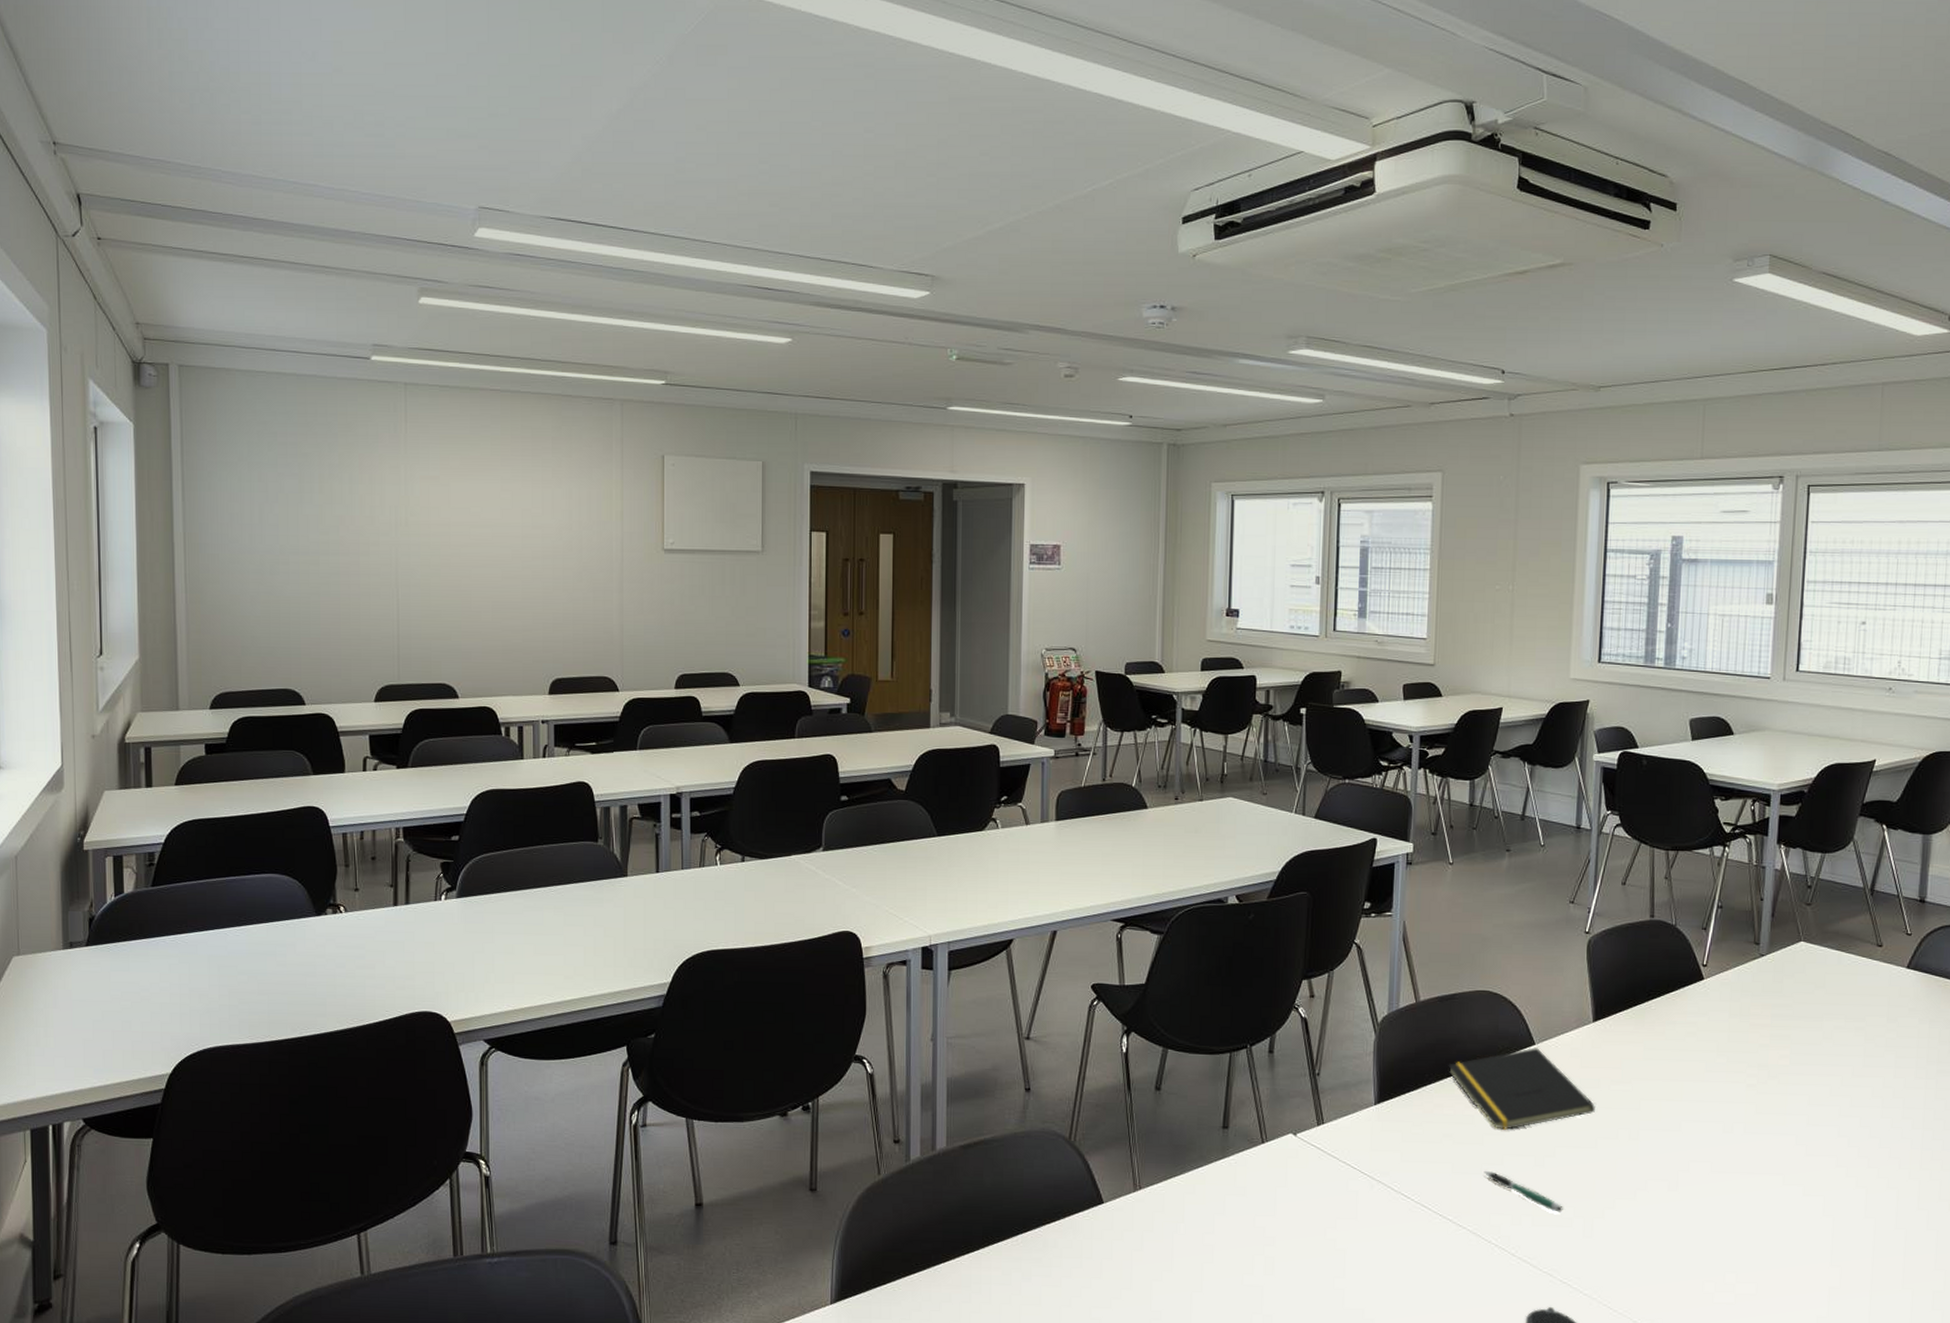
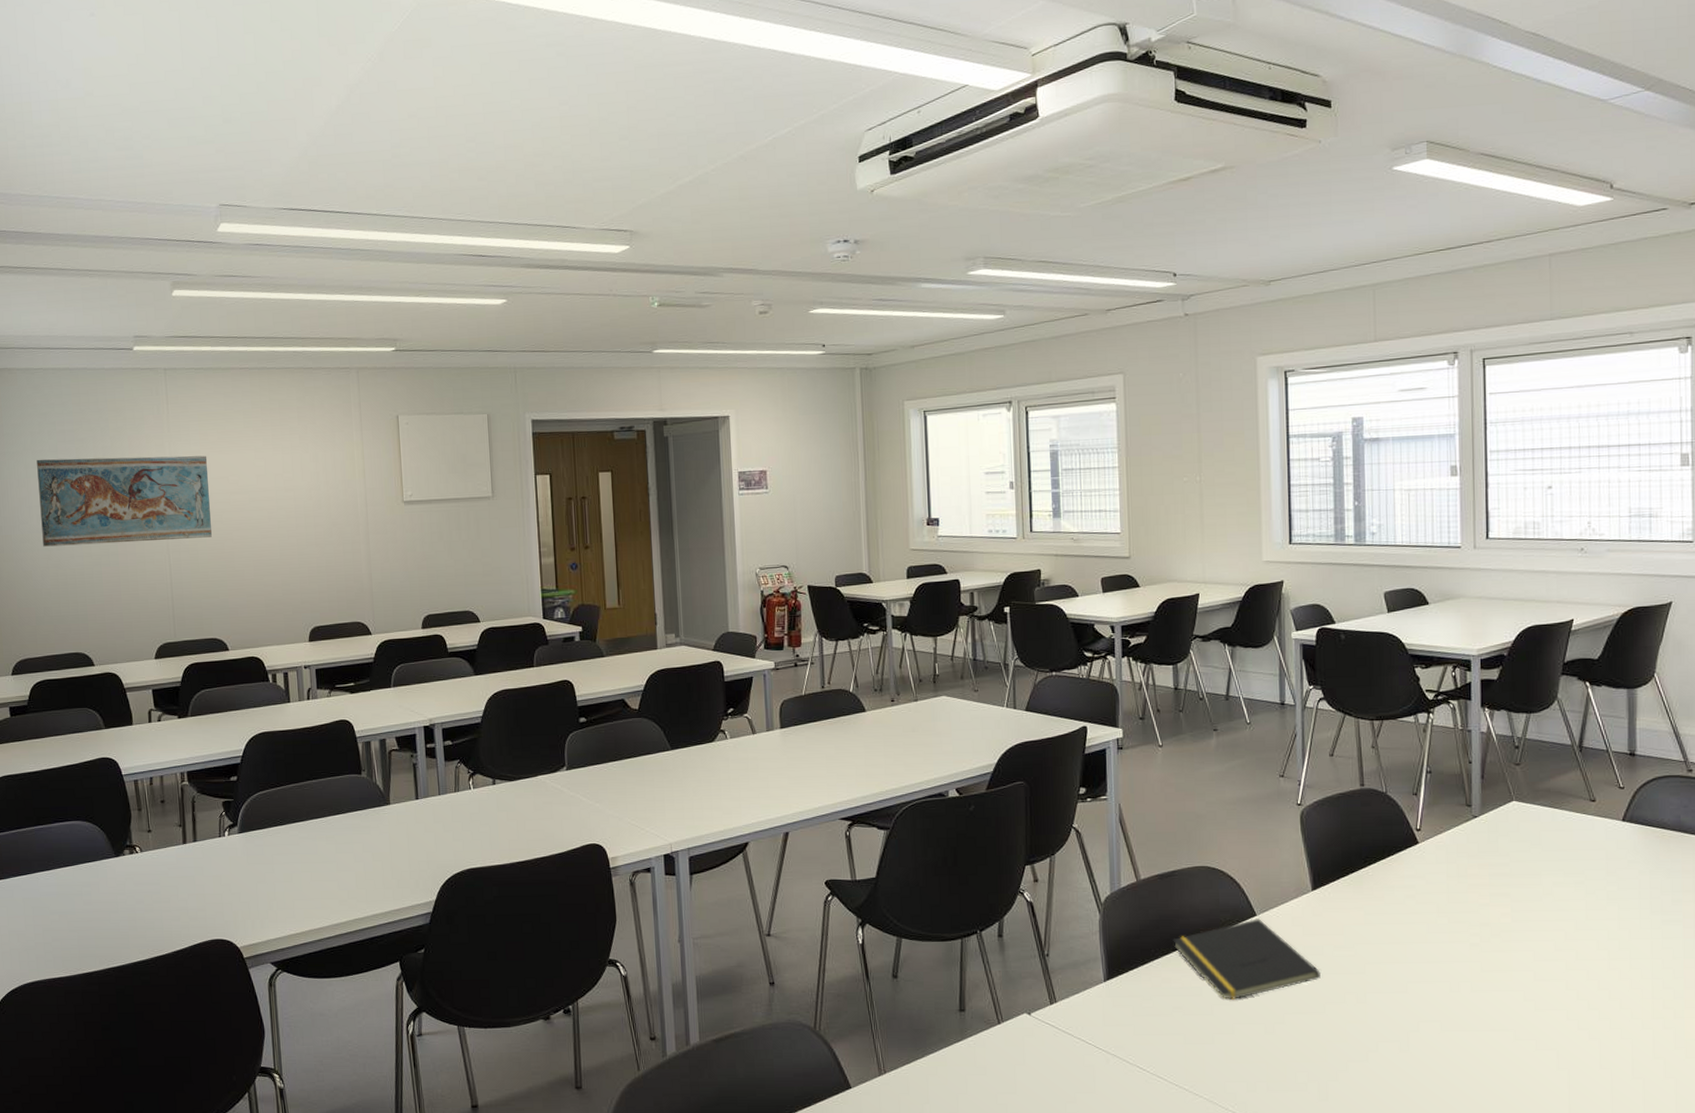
fresco: none [253,472,448,573] -> present [36,455,212,547]
pen: present [1483,1170,1563,1212] -> none [1215,1039,1297,1077]

